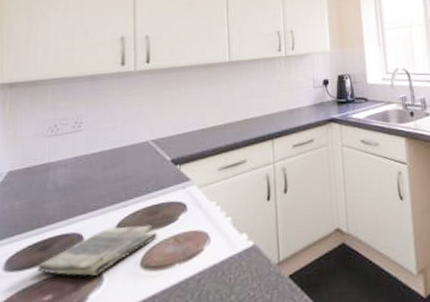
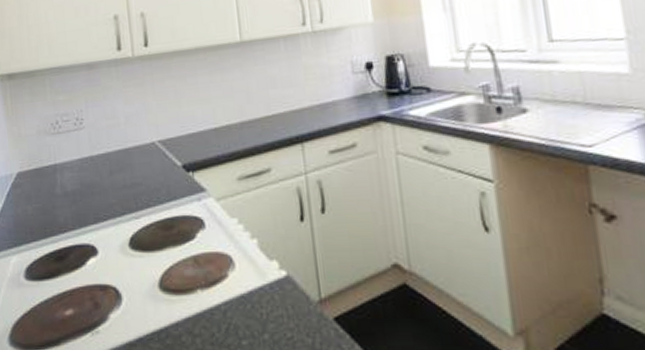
dish towel: present [37,225,158,276] -> none [56,240,175,294]

